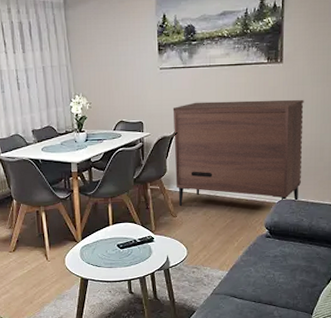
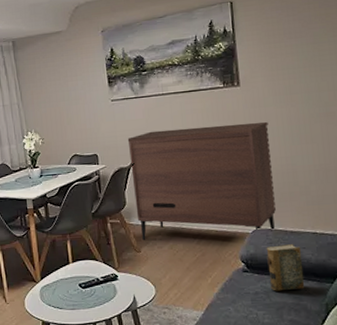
hardback book: none [288,214,319,255] -> present [266,244,305,291]

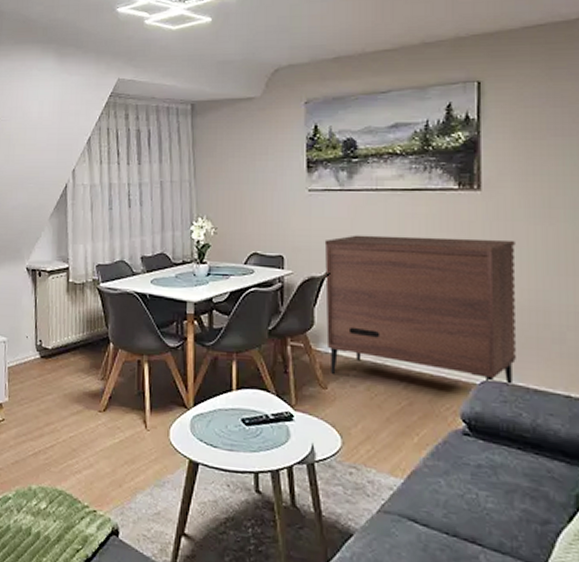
hardback book: present [266,244,305,291] -> none [498,405,549,470]

